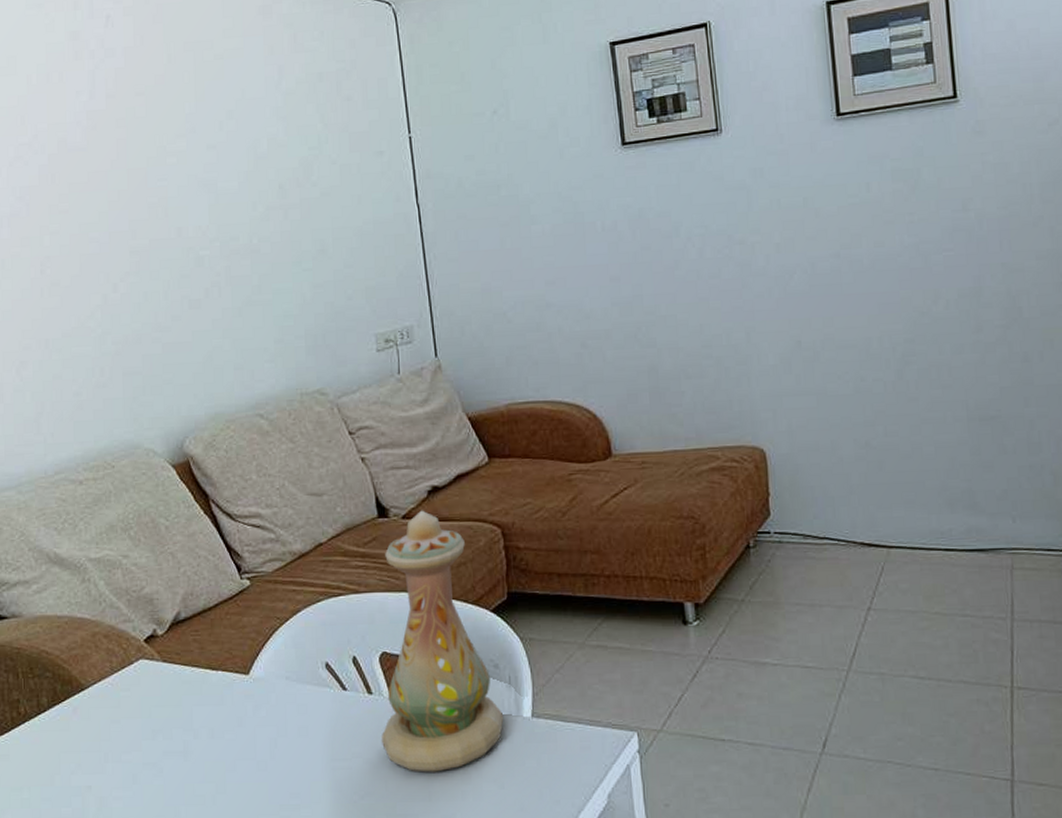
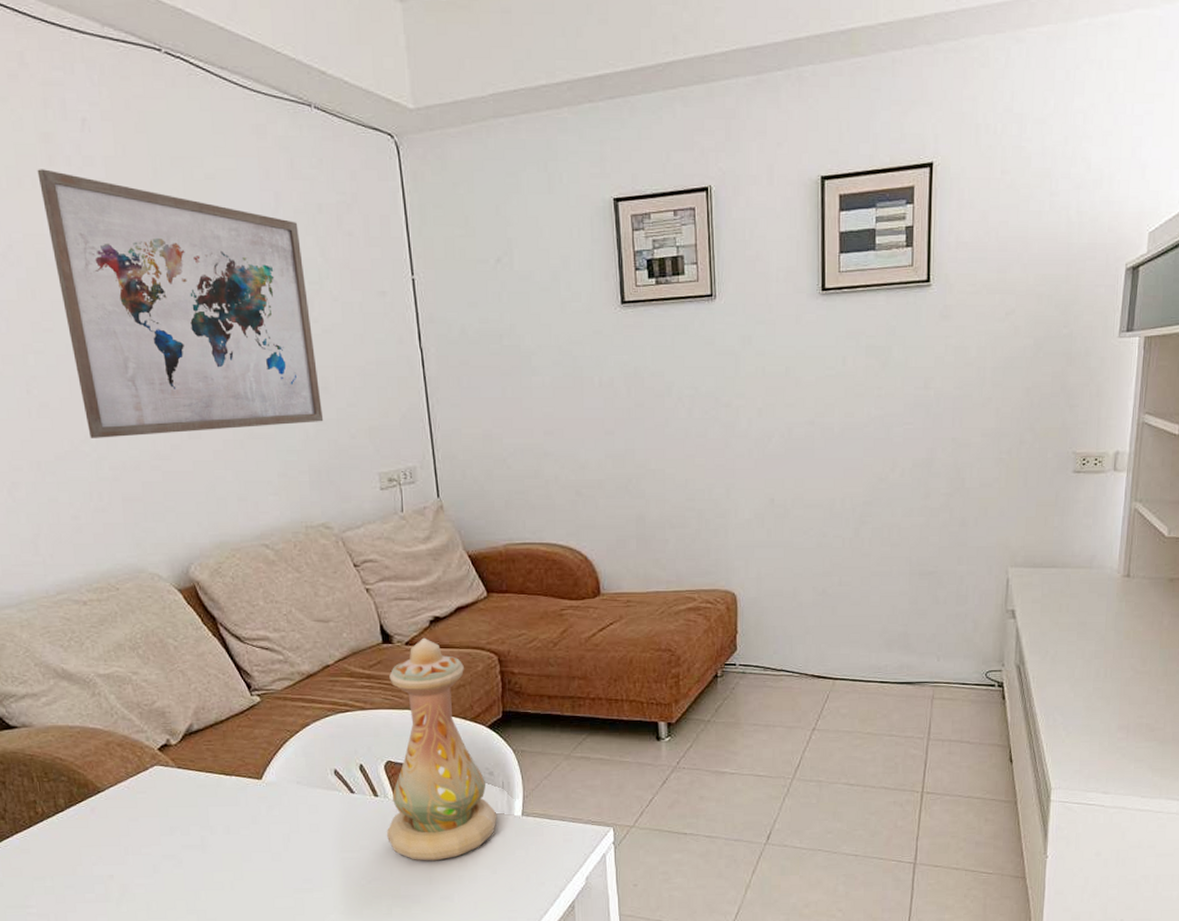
wall art: none [64,63,321,314] -> present [37,169,324,438]

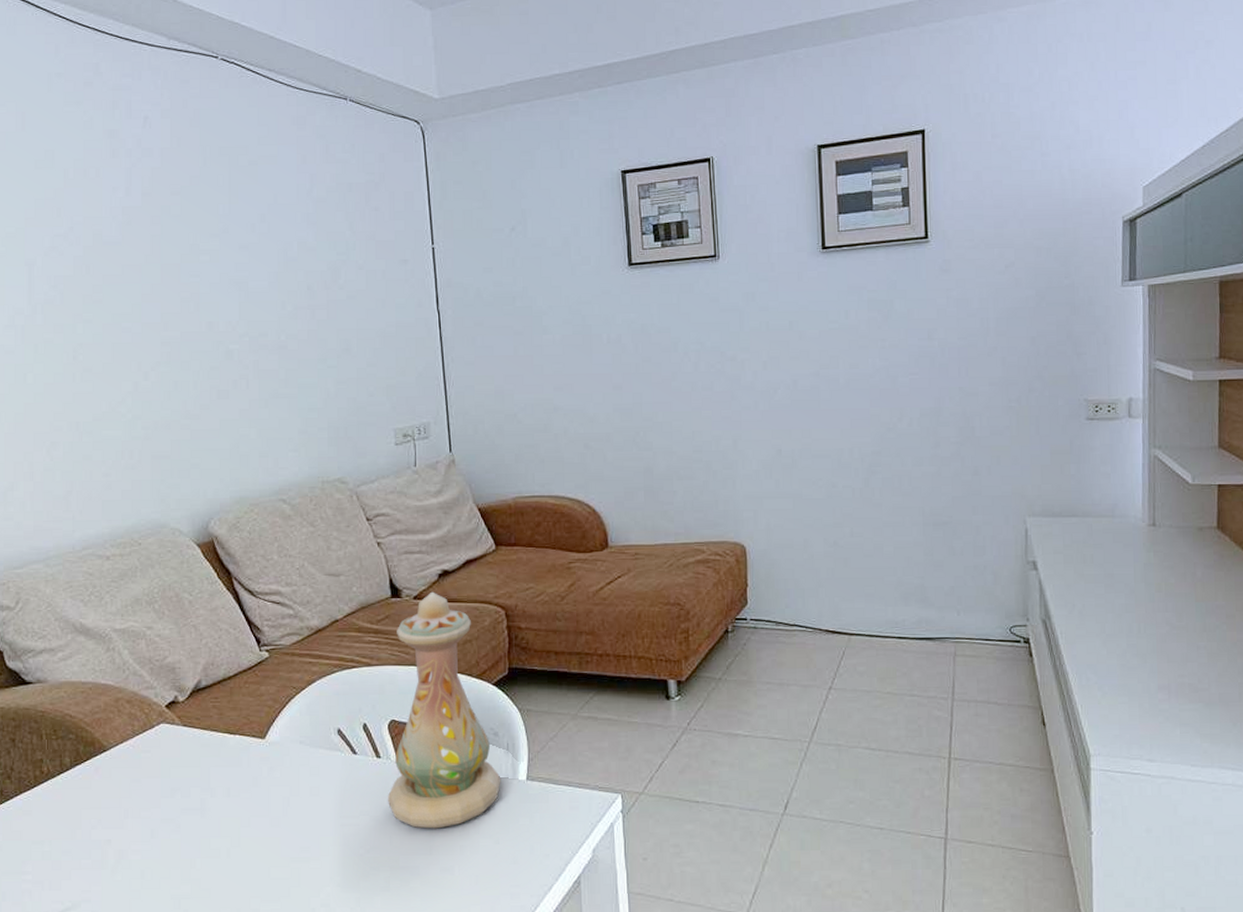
wall art: present [37,169,324,438] -> none [101,161,344,400]

